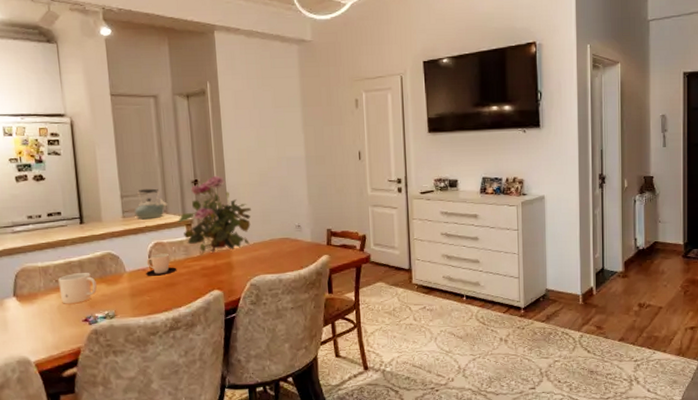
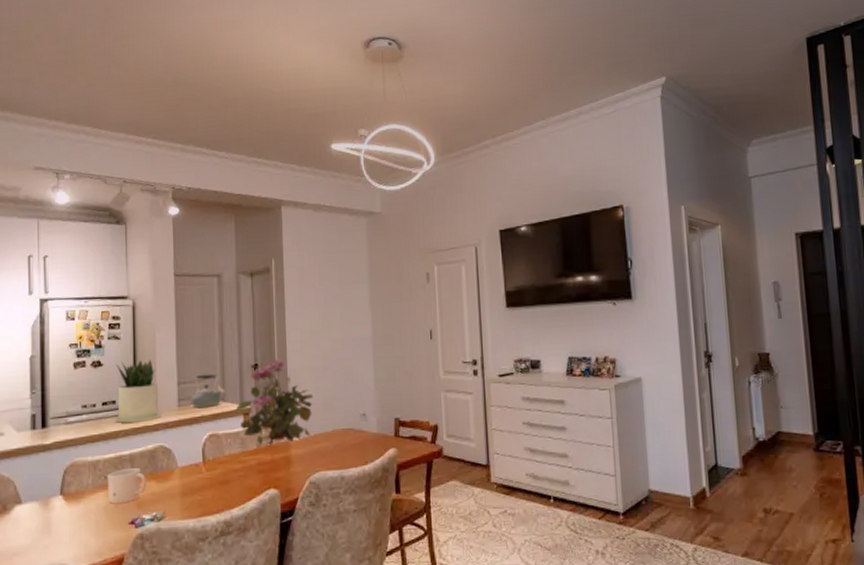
planter: none [59,174,108,232] -> present [114,359,162,423]
cup: present [146,253,177,276] -> none [199,446,232,472]

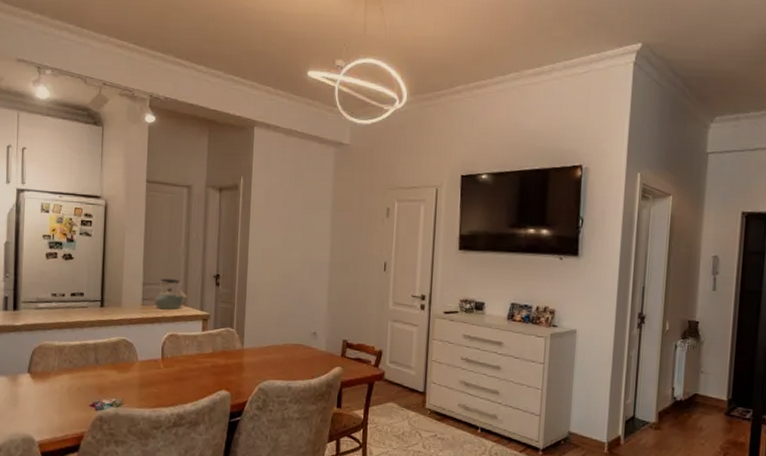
mug: present [107,468,146,504] -> none [71,356,108,388]
planter: present [114,359,162,423] -> none [81,257,127,316]
flower bouquet: present [234,358,313,447] -> none [194,272,269,351]

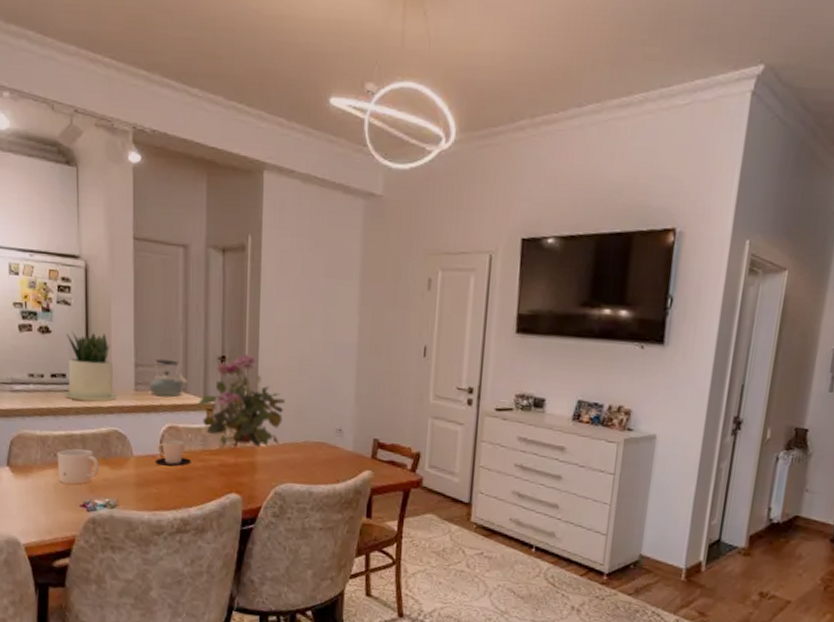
mug: none [71,356,108,388] -> present [57,448,99,485]
planter: none [81,257,127,316] -> present [64,331,117,402]
cup: none [157,346,188,369] -> present [156,439,191,466]
flower bouquet: none [194,272,269,351] -> present [196,353,285,449]

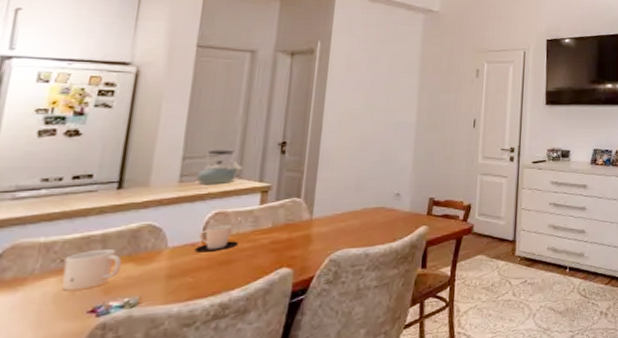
planter: present [64,331,117,402] -> none [86,131,156,199]
flower bouquet: present [196,353,285,449] -> none [250,137,345,225]

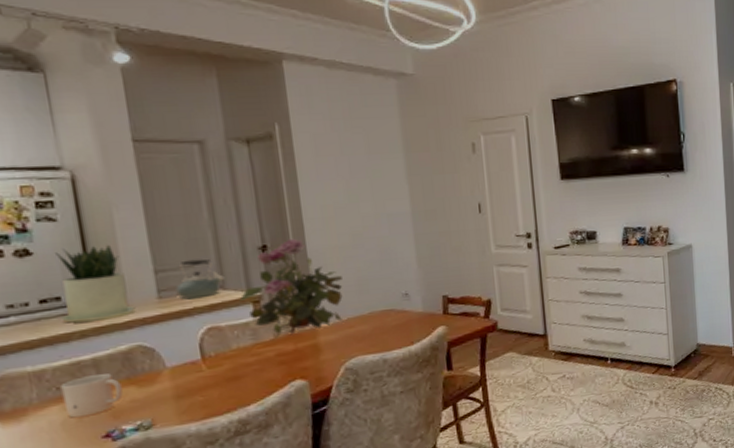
planter: none [86,131,156,199] -> present [56,244,136,324]
cup: present [195,224,239,252] -> none [196,339,242,370]
flower bouquet: none [250,137,345,225] -> present [239,238,344,337]

